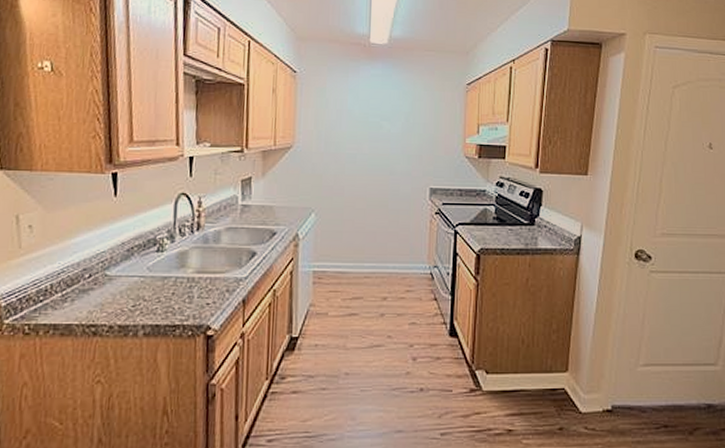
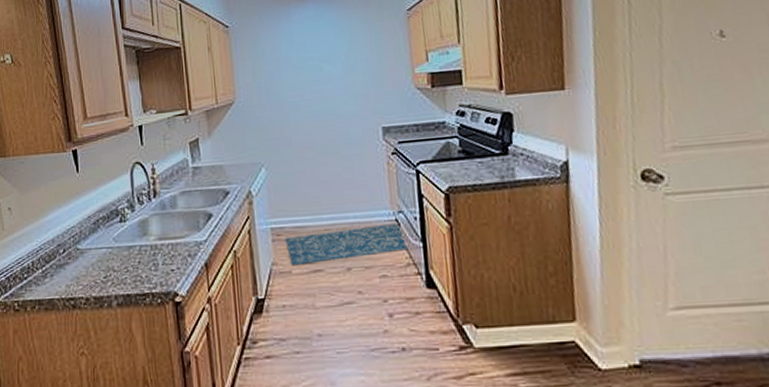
rug: none [325,276,437,307] -> present [285,222,407,265]

